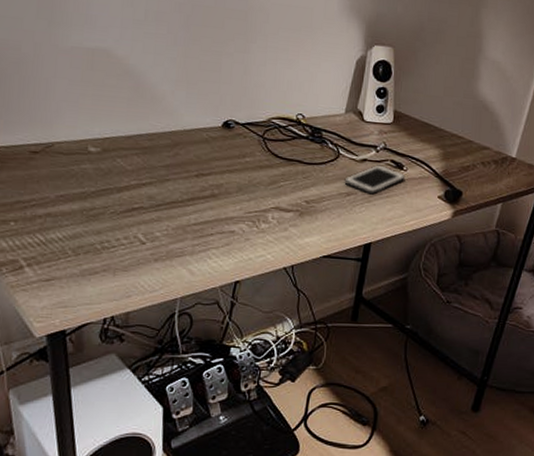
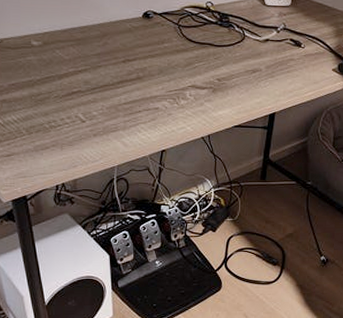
cell phone: present [344,165,406,195] -> none [250,44,304,71]

